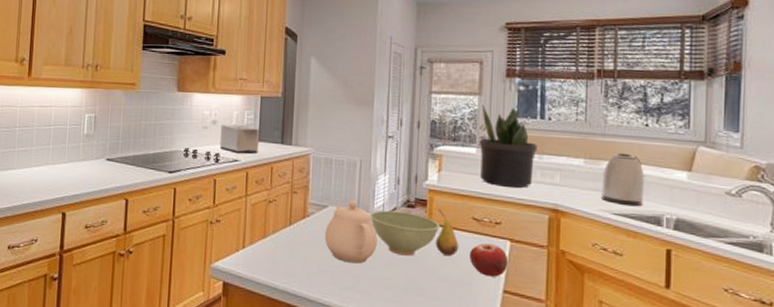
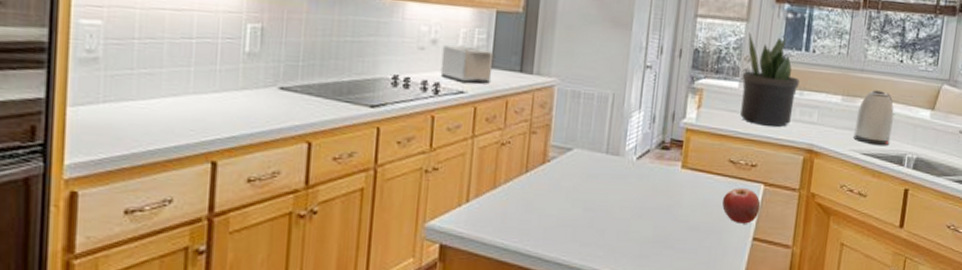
teapot: present [324,199,377,264] -> none [566,141,627,216]
bowl: present [370,210,440,256] -> none [620,152,695,205]
fruit: present [435,209,459,257] -> none [688,151,713,204]

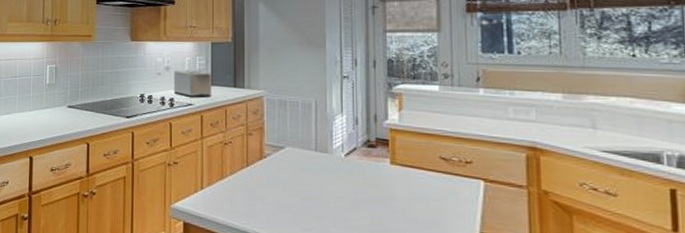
fruit: present [722,188,761,224] -> none [438,183,484,219]
planter: present [740,32,800,127] -> none [441,41,507,125]
kettle: present [853,90,894,146] -> none [585,86,637,143]

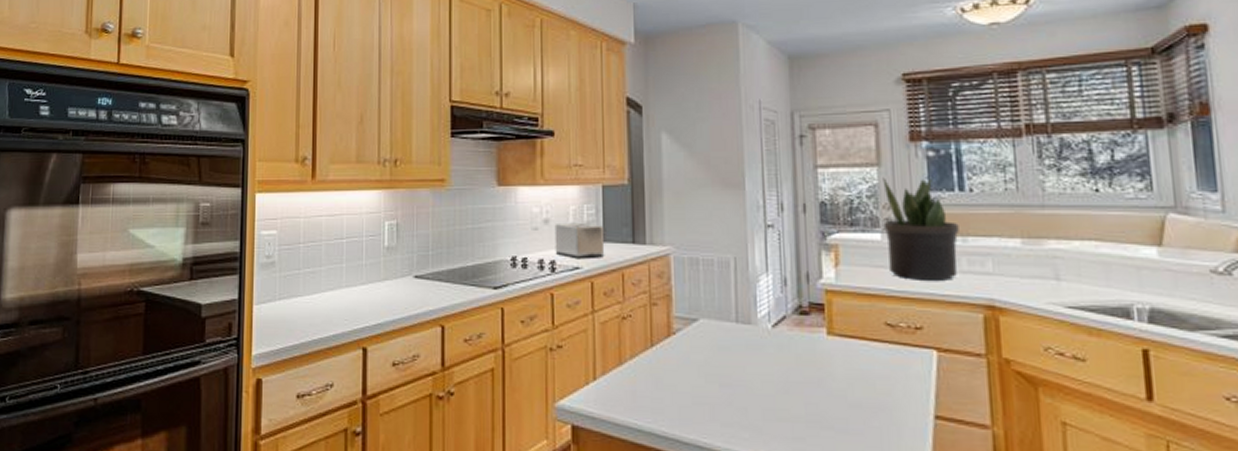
planter: none [441,41,507,125] -> present [882,177,959,280]

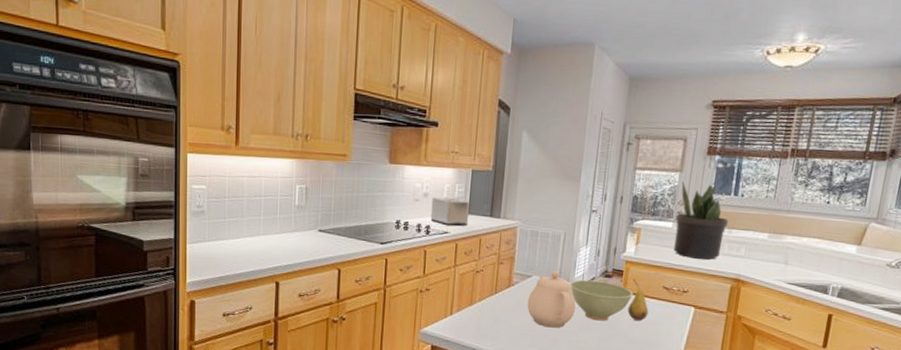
teapot: none [697,309,765,392] -> present [527,270,576,328]
bowl: none [753,320,844,378] -> present [570,279,633,321]
fruit: none [840,314,871,376] -> present [627,279,649,322]

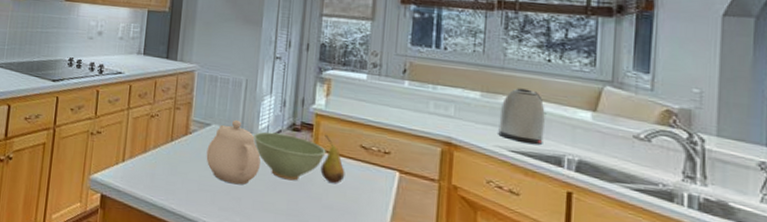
toaster: present [430,197,470,227] -> none [104,36,146,67]
planter: present [673,181,729,260] -> none [370,30,432,118]
kettle: none [779,228,820,277] -> present [498,88,545,145]

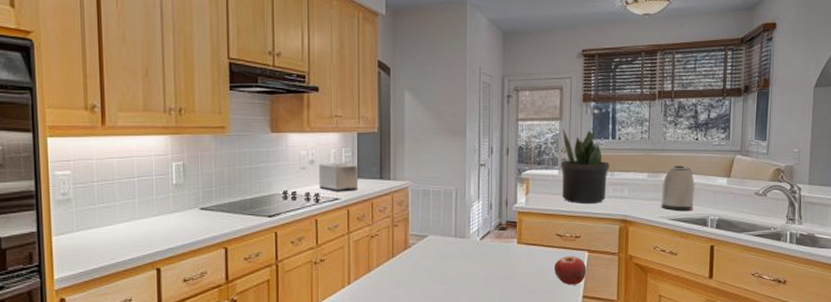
toaster: none [104,36,146,67] -> present [318,163,359,192]
teapot: present [206,119,261,185] -> none [426,227,474,287]
bowl: present [254,131,326,181] -> none [467,234,529,275]
fruit: present [320,134,345,184] -> none [525,229,545,271]
fruit: none [355,172,397,209] -> present [553,256,587,285]
planter: none [370,30,432,118] -> present [560,129,610,203]

